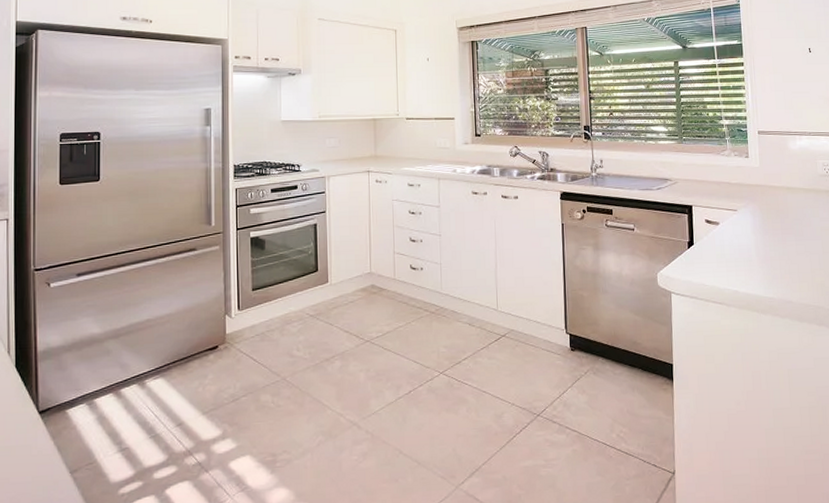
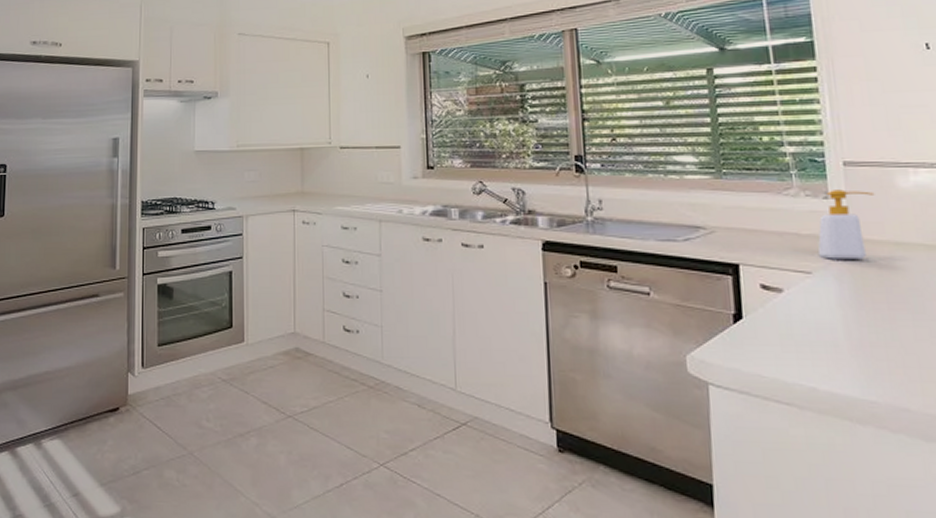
soap bottle: none [741,151,776,200] -> present [817,189,875,259]

